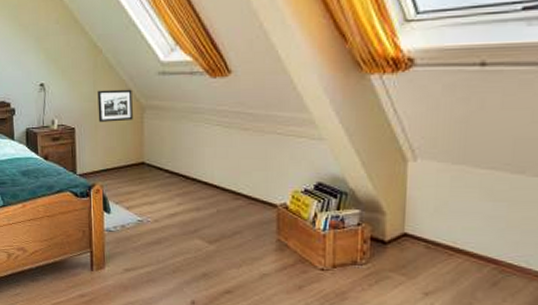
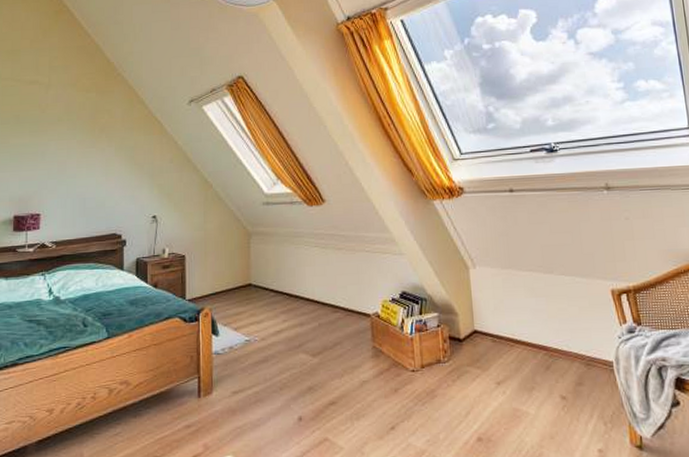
picture frame: present [97,89,133,122] -> none [207,218,240,249]

